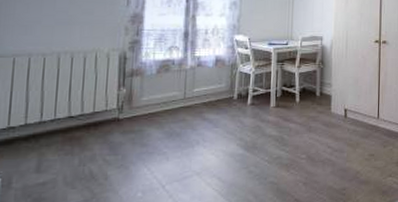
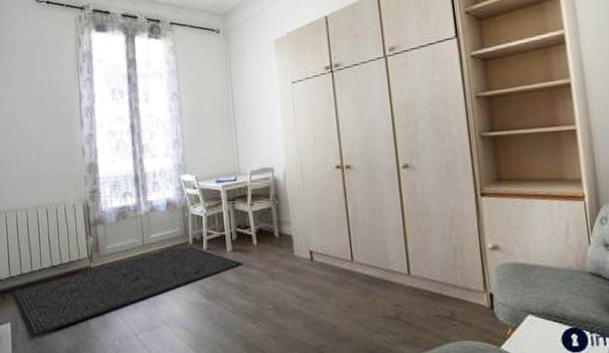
rug: none [8,101,284,194] -> present [11,246,243,338]

